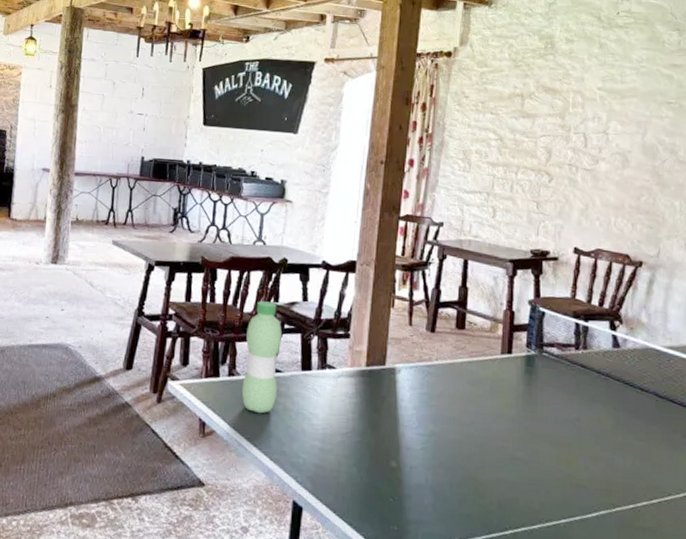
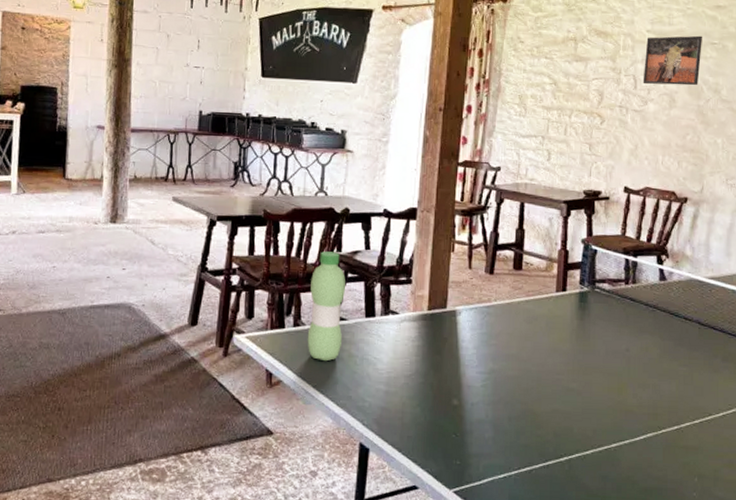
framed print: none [593,94,657,146] -> present [642,35,702,86]

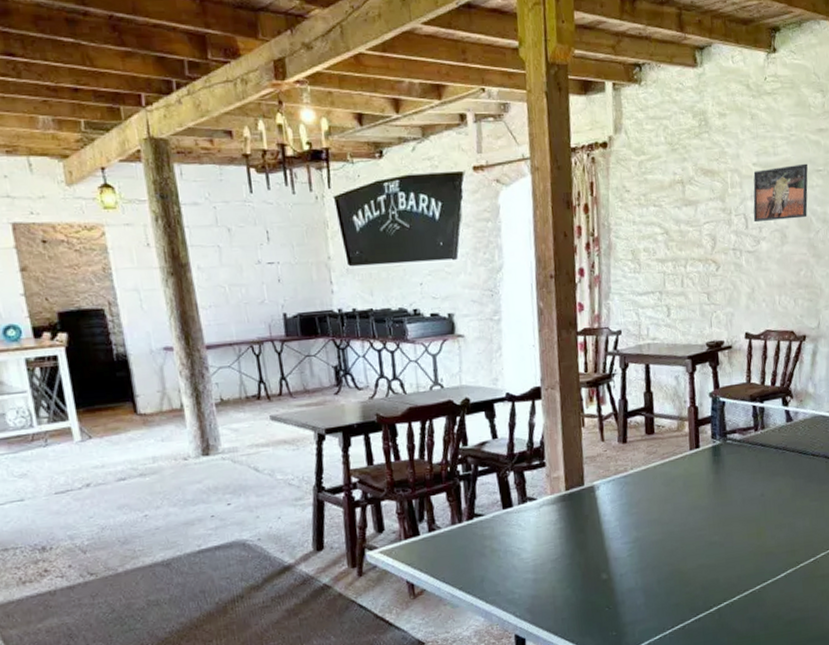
water bottle: present [307,251,345,362] -> none [439,446,482,562]

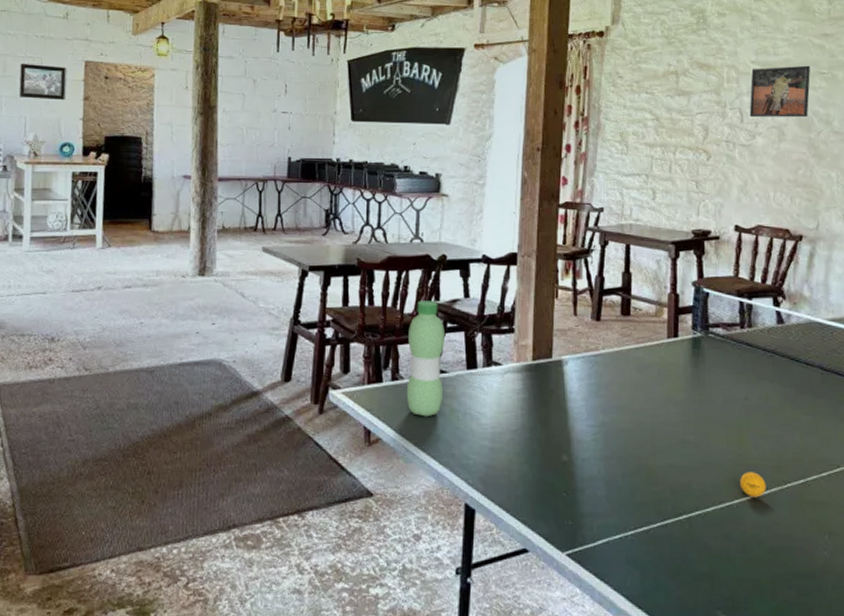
water bottle: none [439,446,482,562] -> present [406,301,444,417]
ping-pong ball: none [760,559,783,581] -> present [740,472,766,498]

